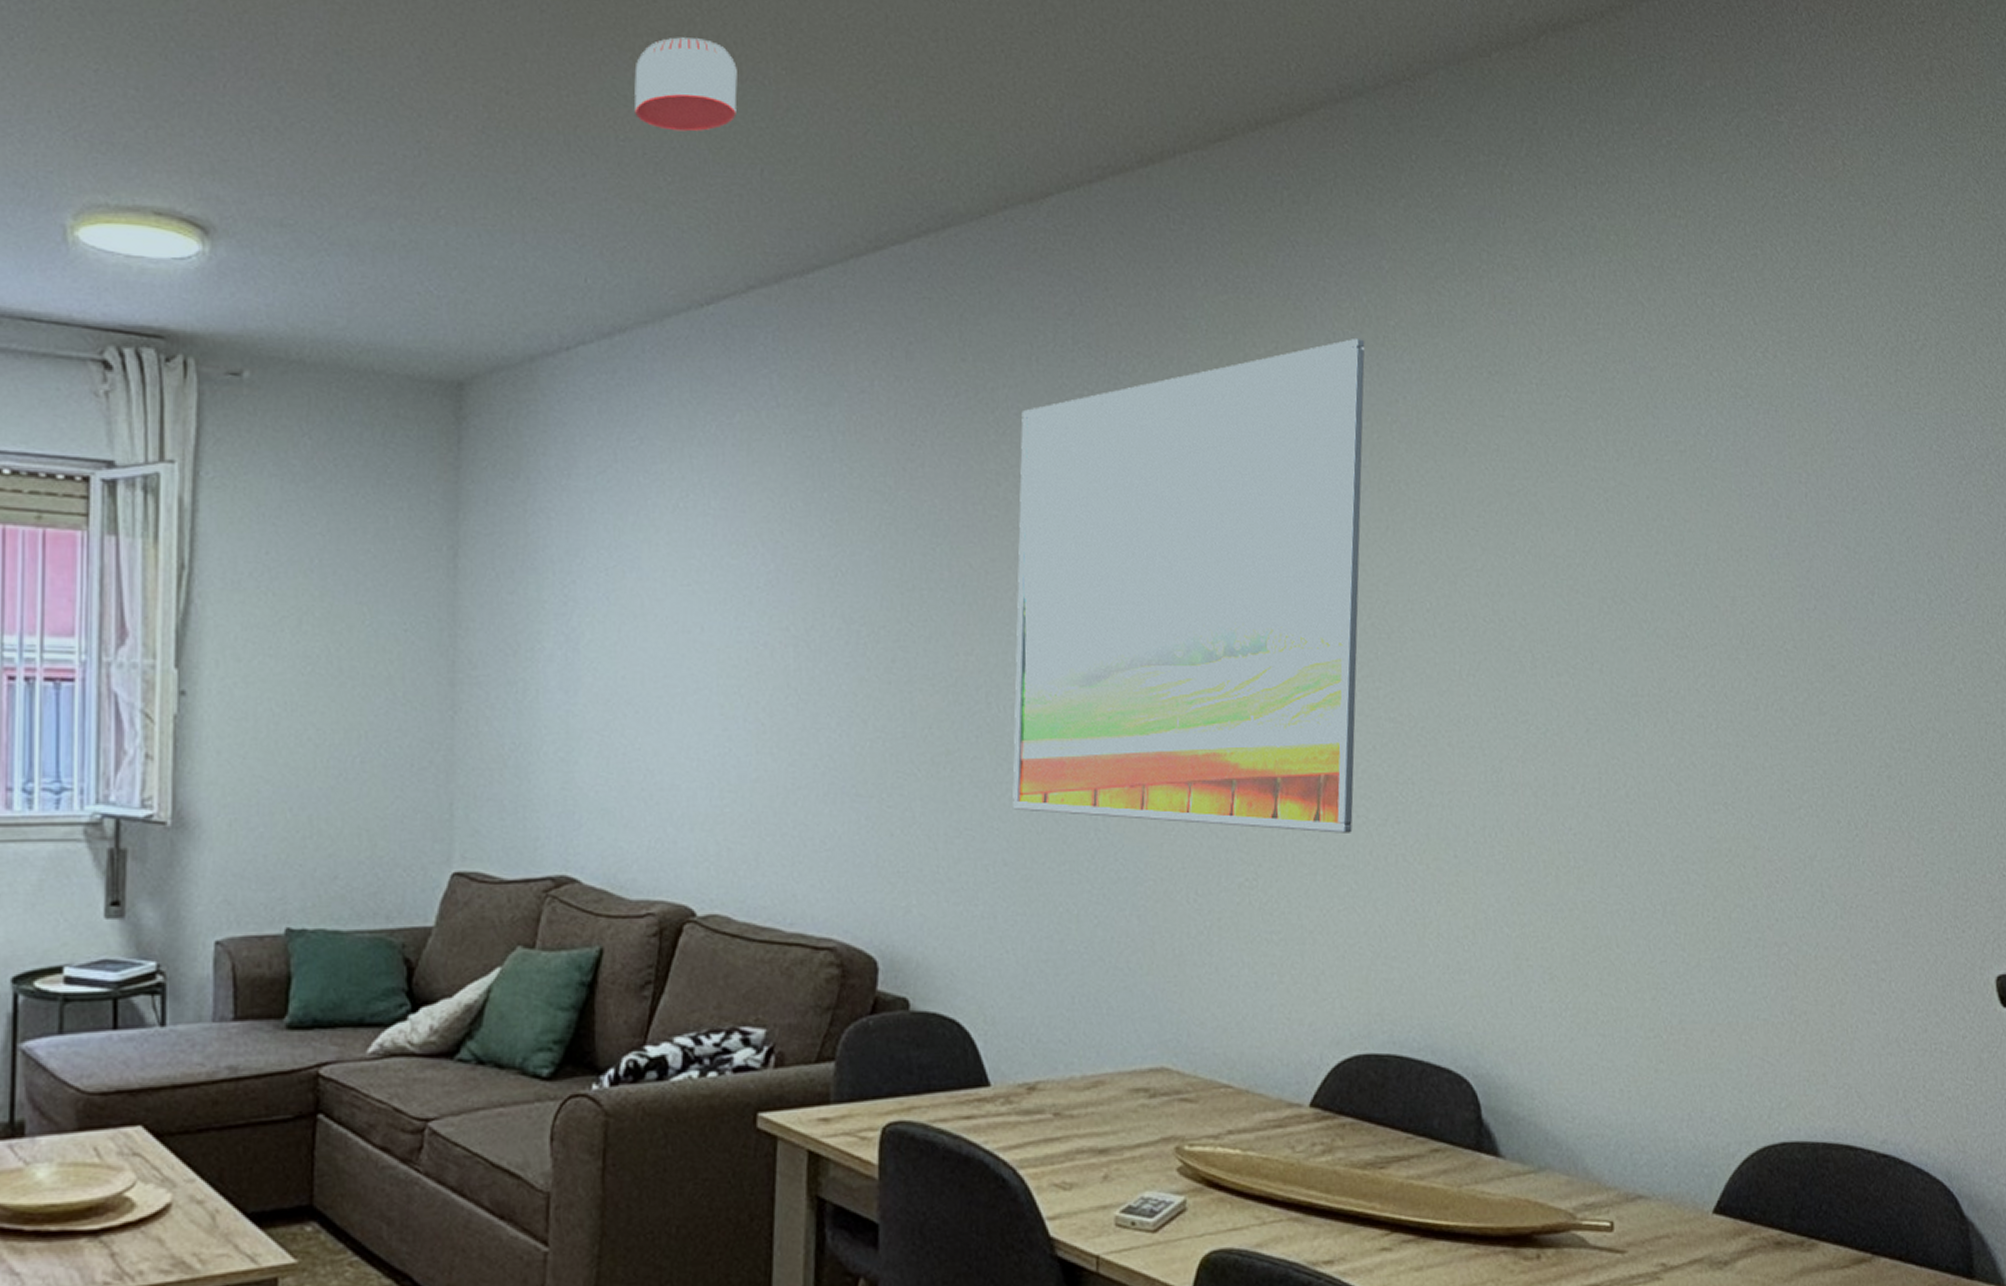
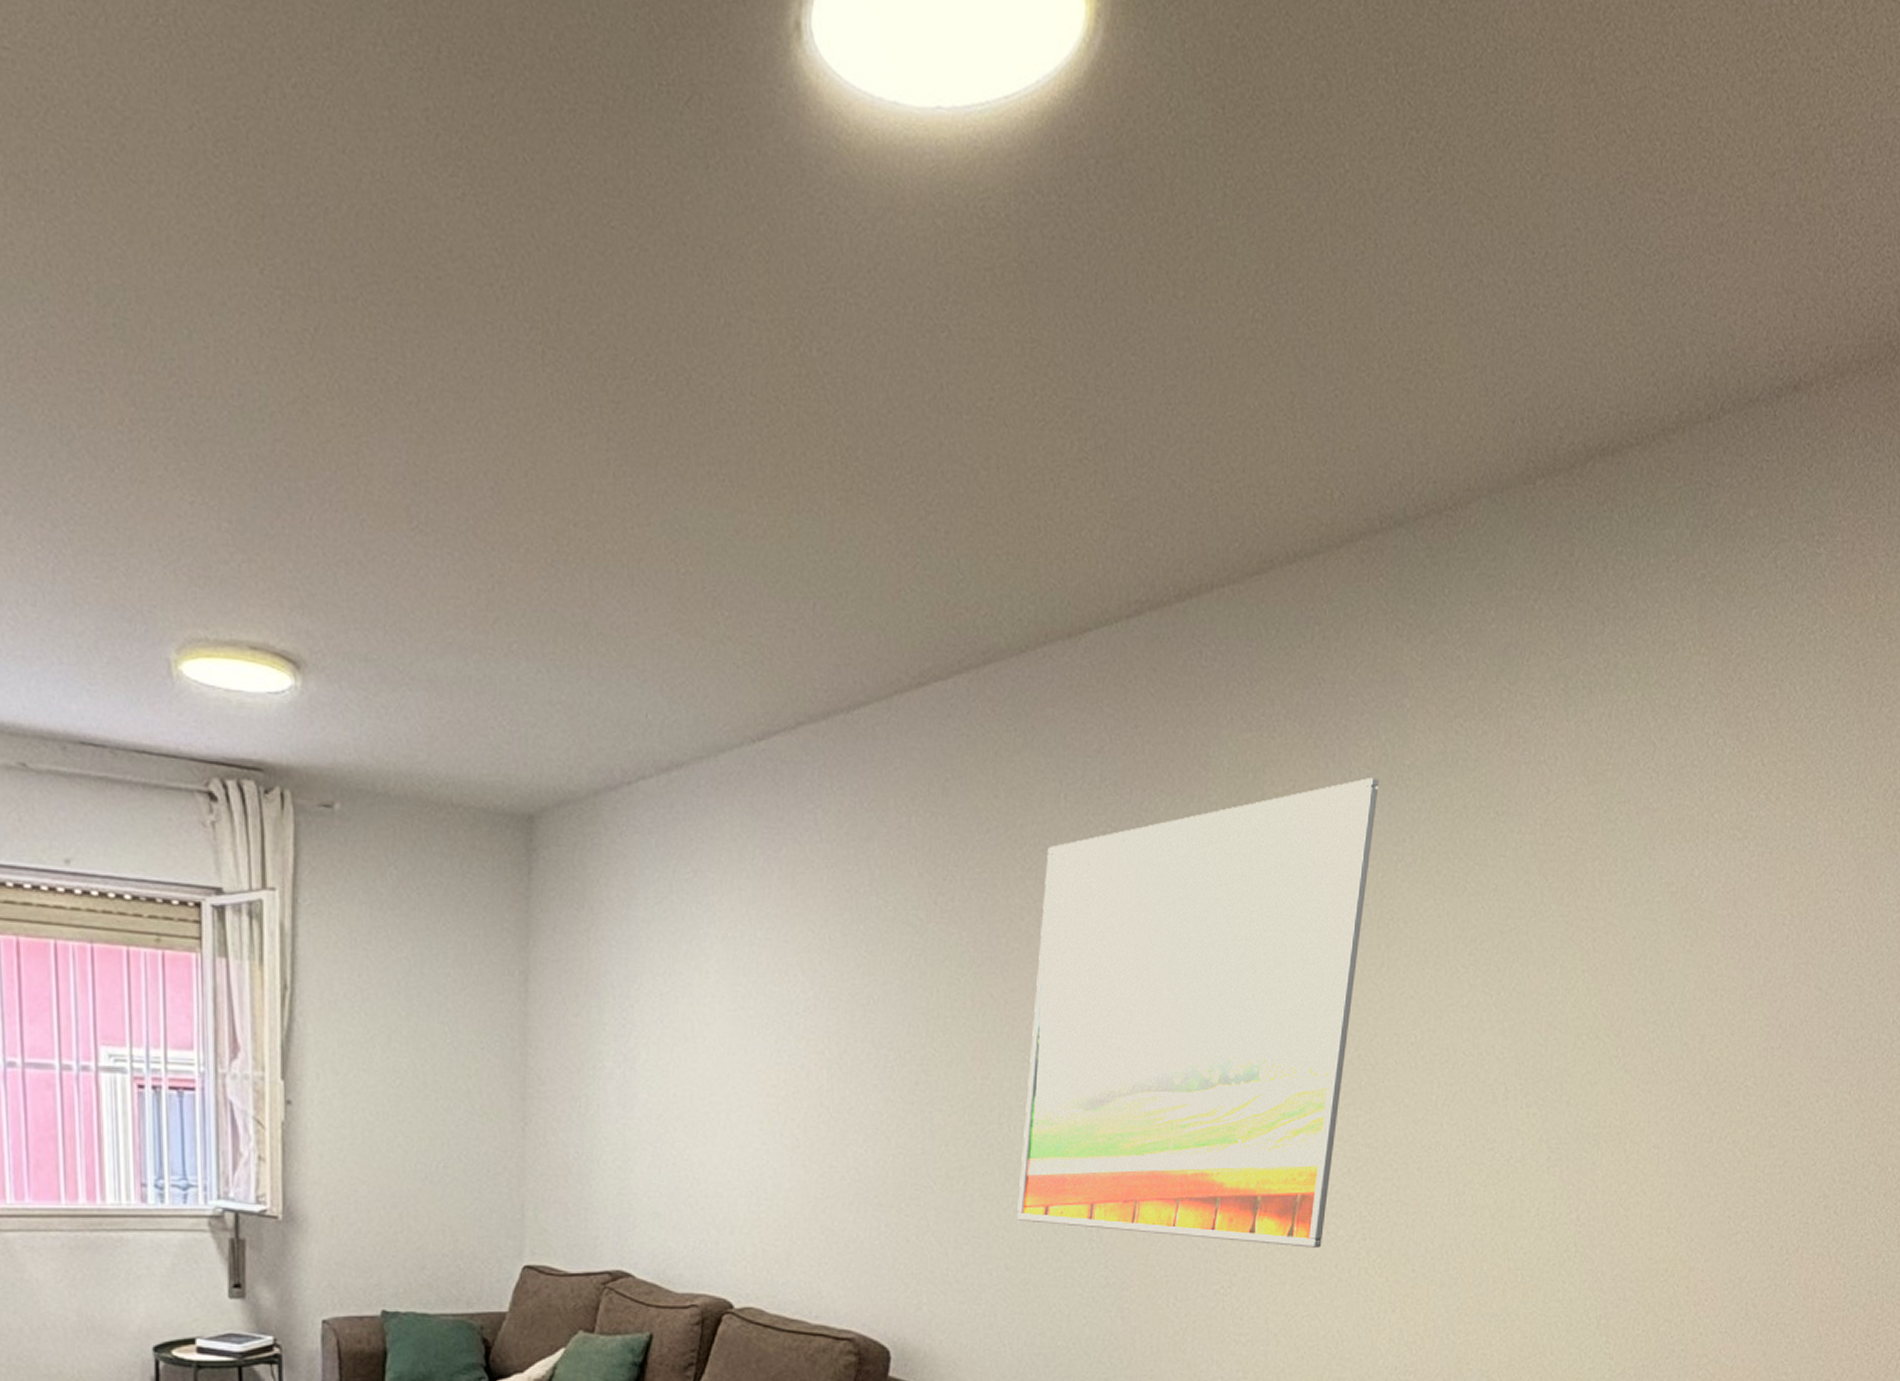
smoke detector: present [634,37,737,132] -> none [696,466,794,565]

